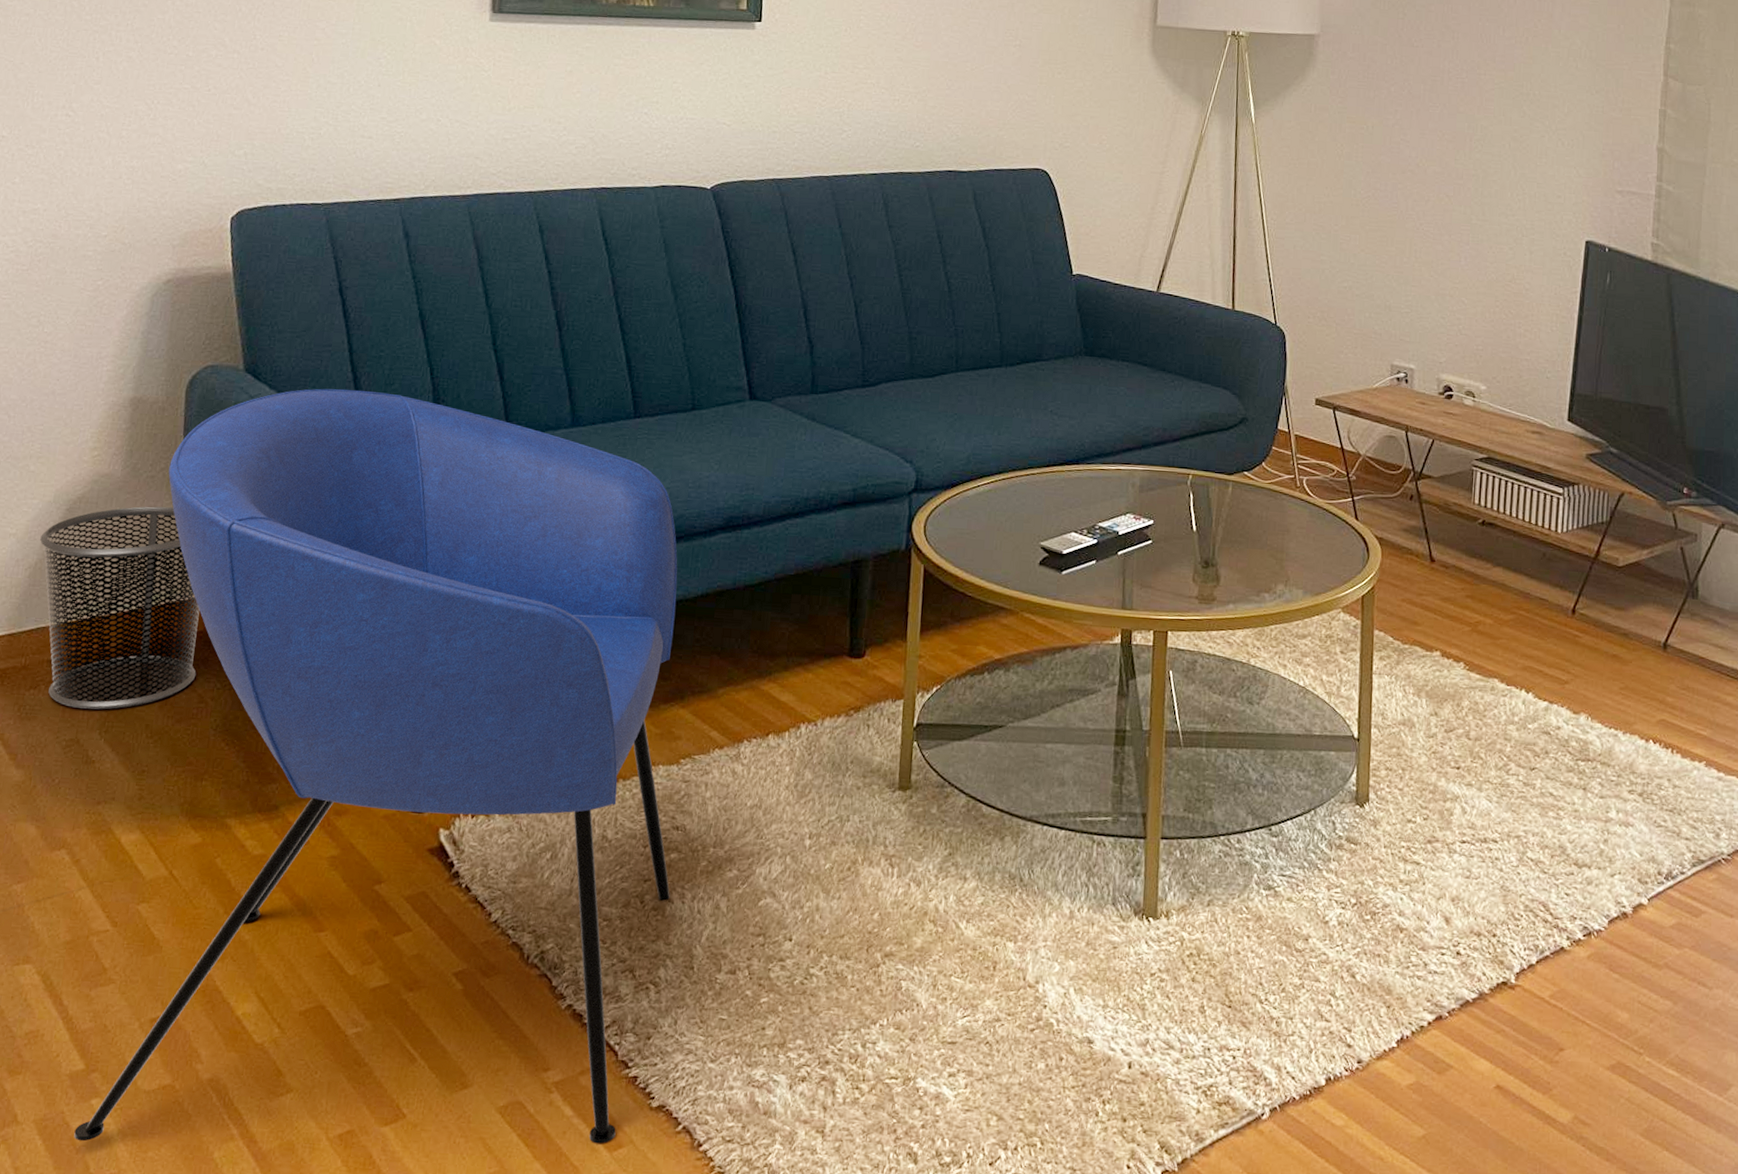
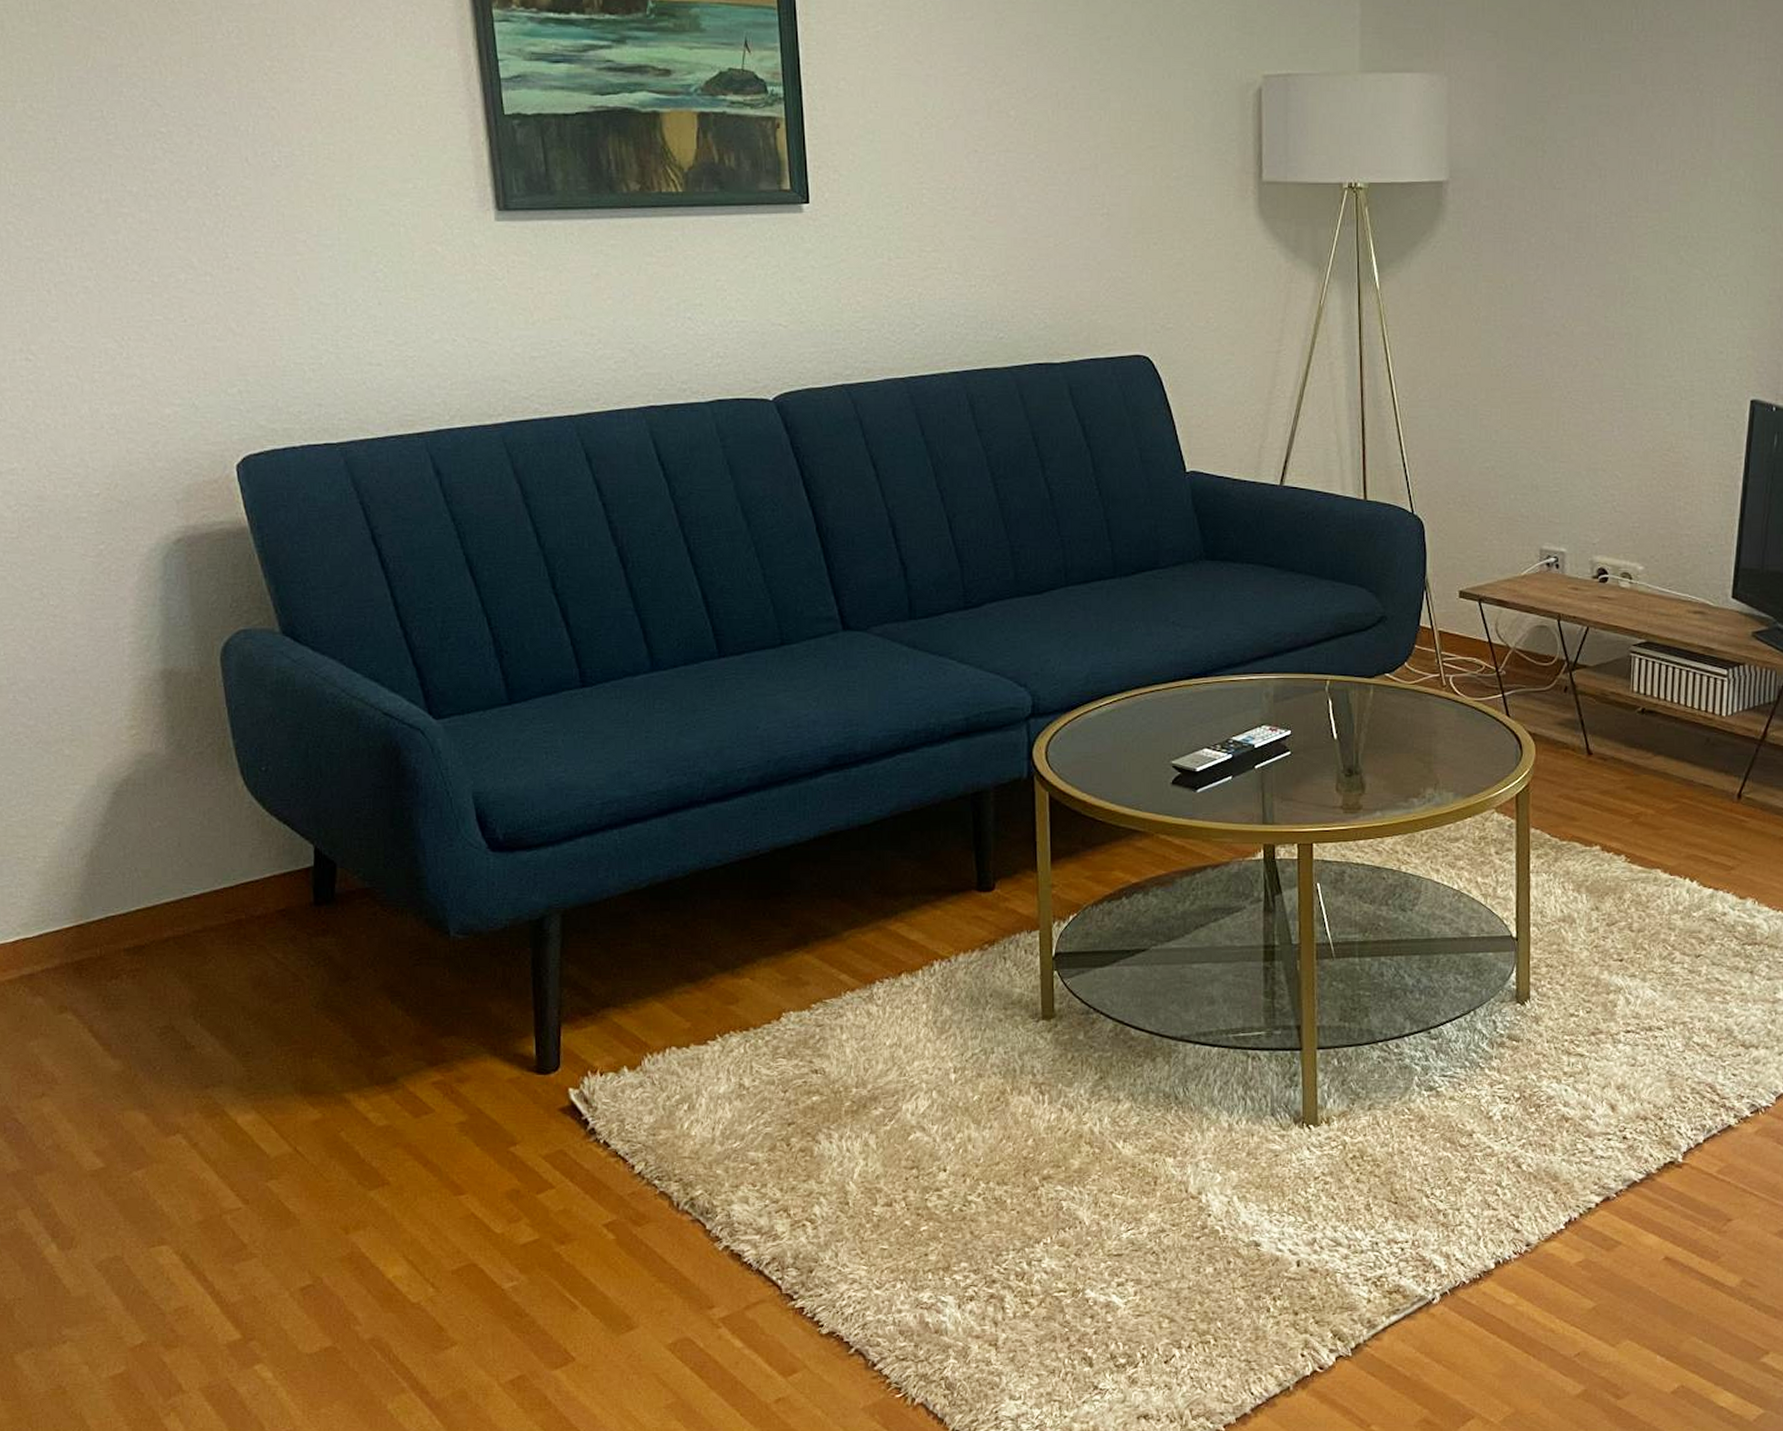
waste bin: present [40,506,200,710] -> none [91,784,286,995]
armchair: present [74,388,678,1144] -> none [217,647,816,1404]

